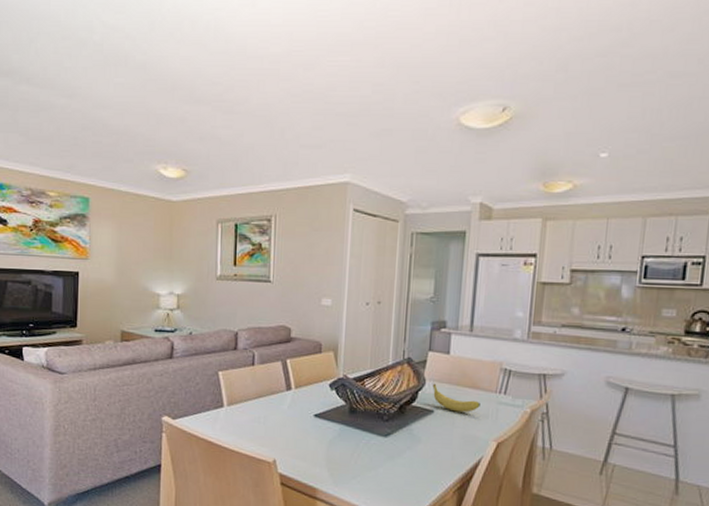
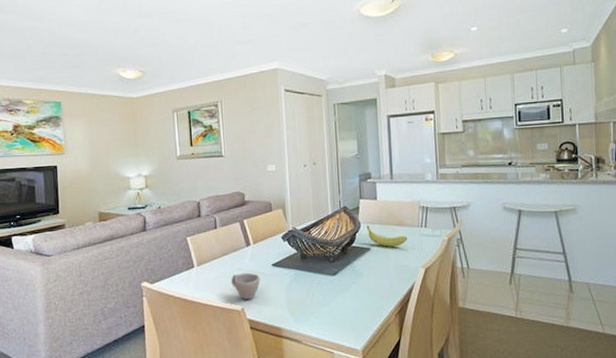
cup: none [265,420,299,452] -> present [231,272,260,300]

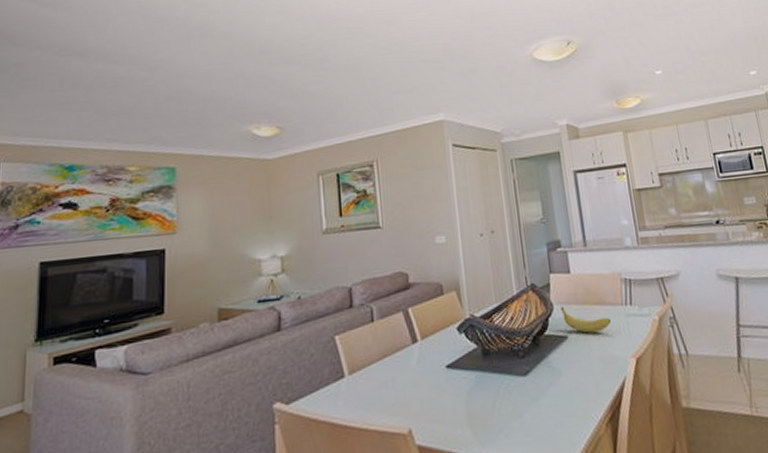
cup: present [231,272,260,300] -> none [394,379,432,419]

